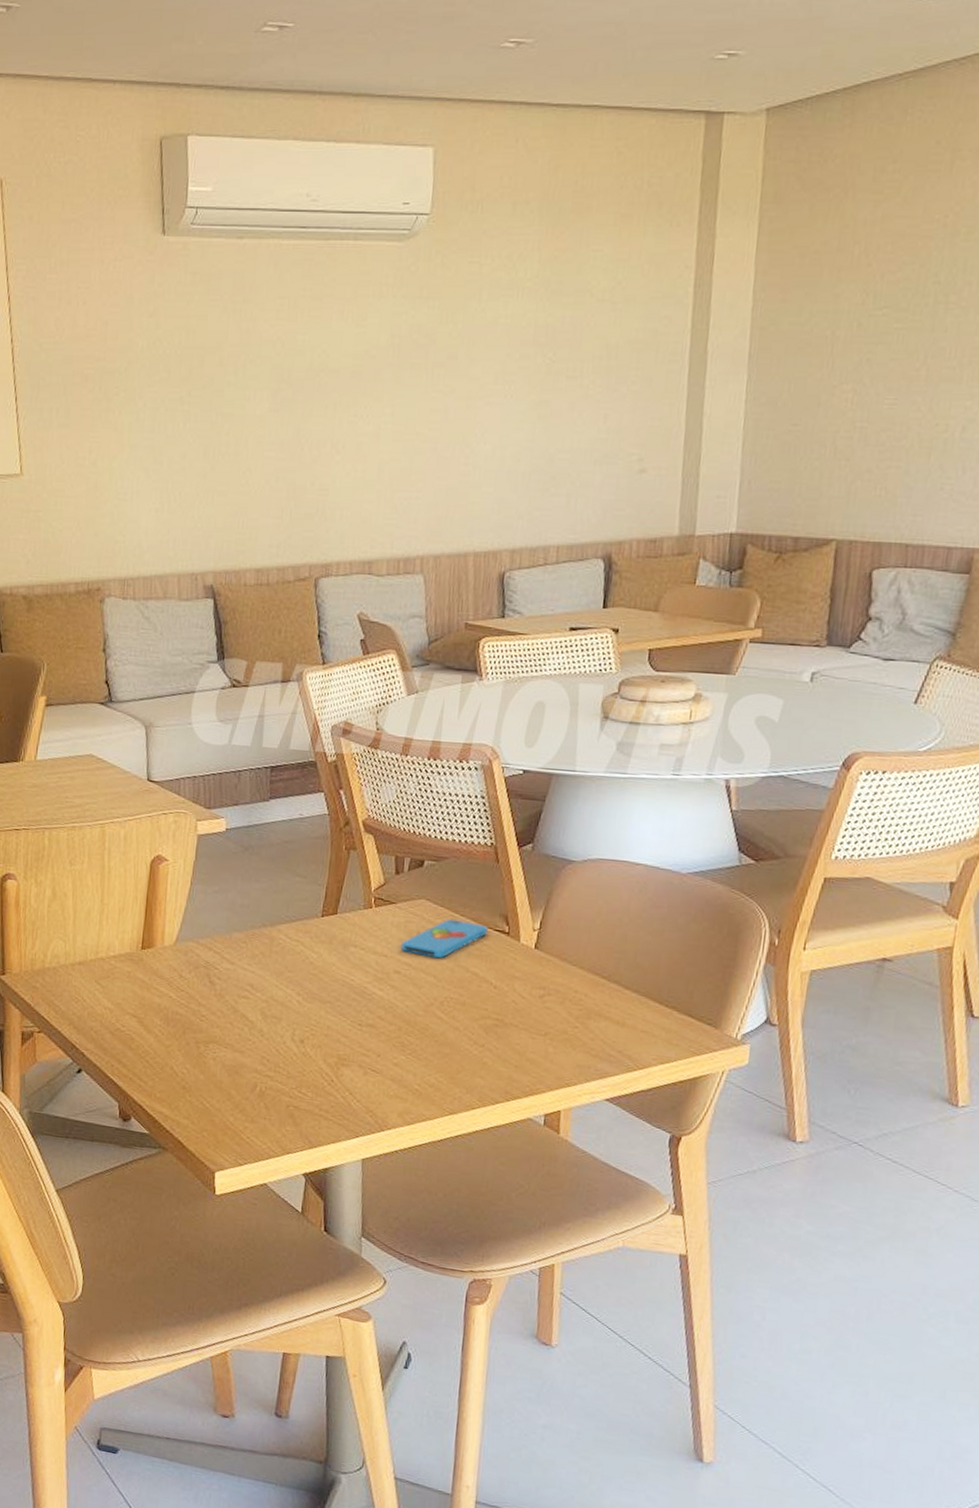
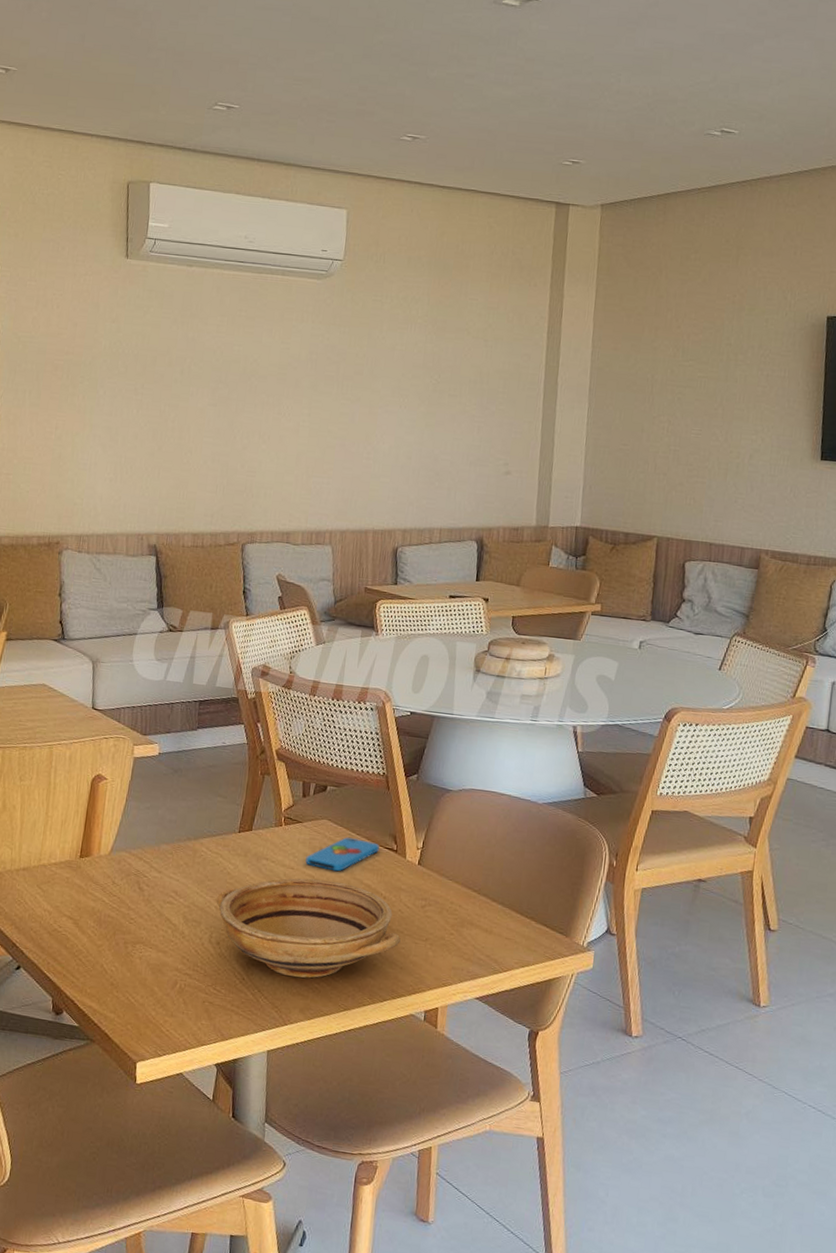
ceramic bowl: none [298,967,515,1079] -> present [216,878,401,978]

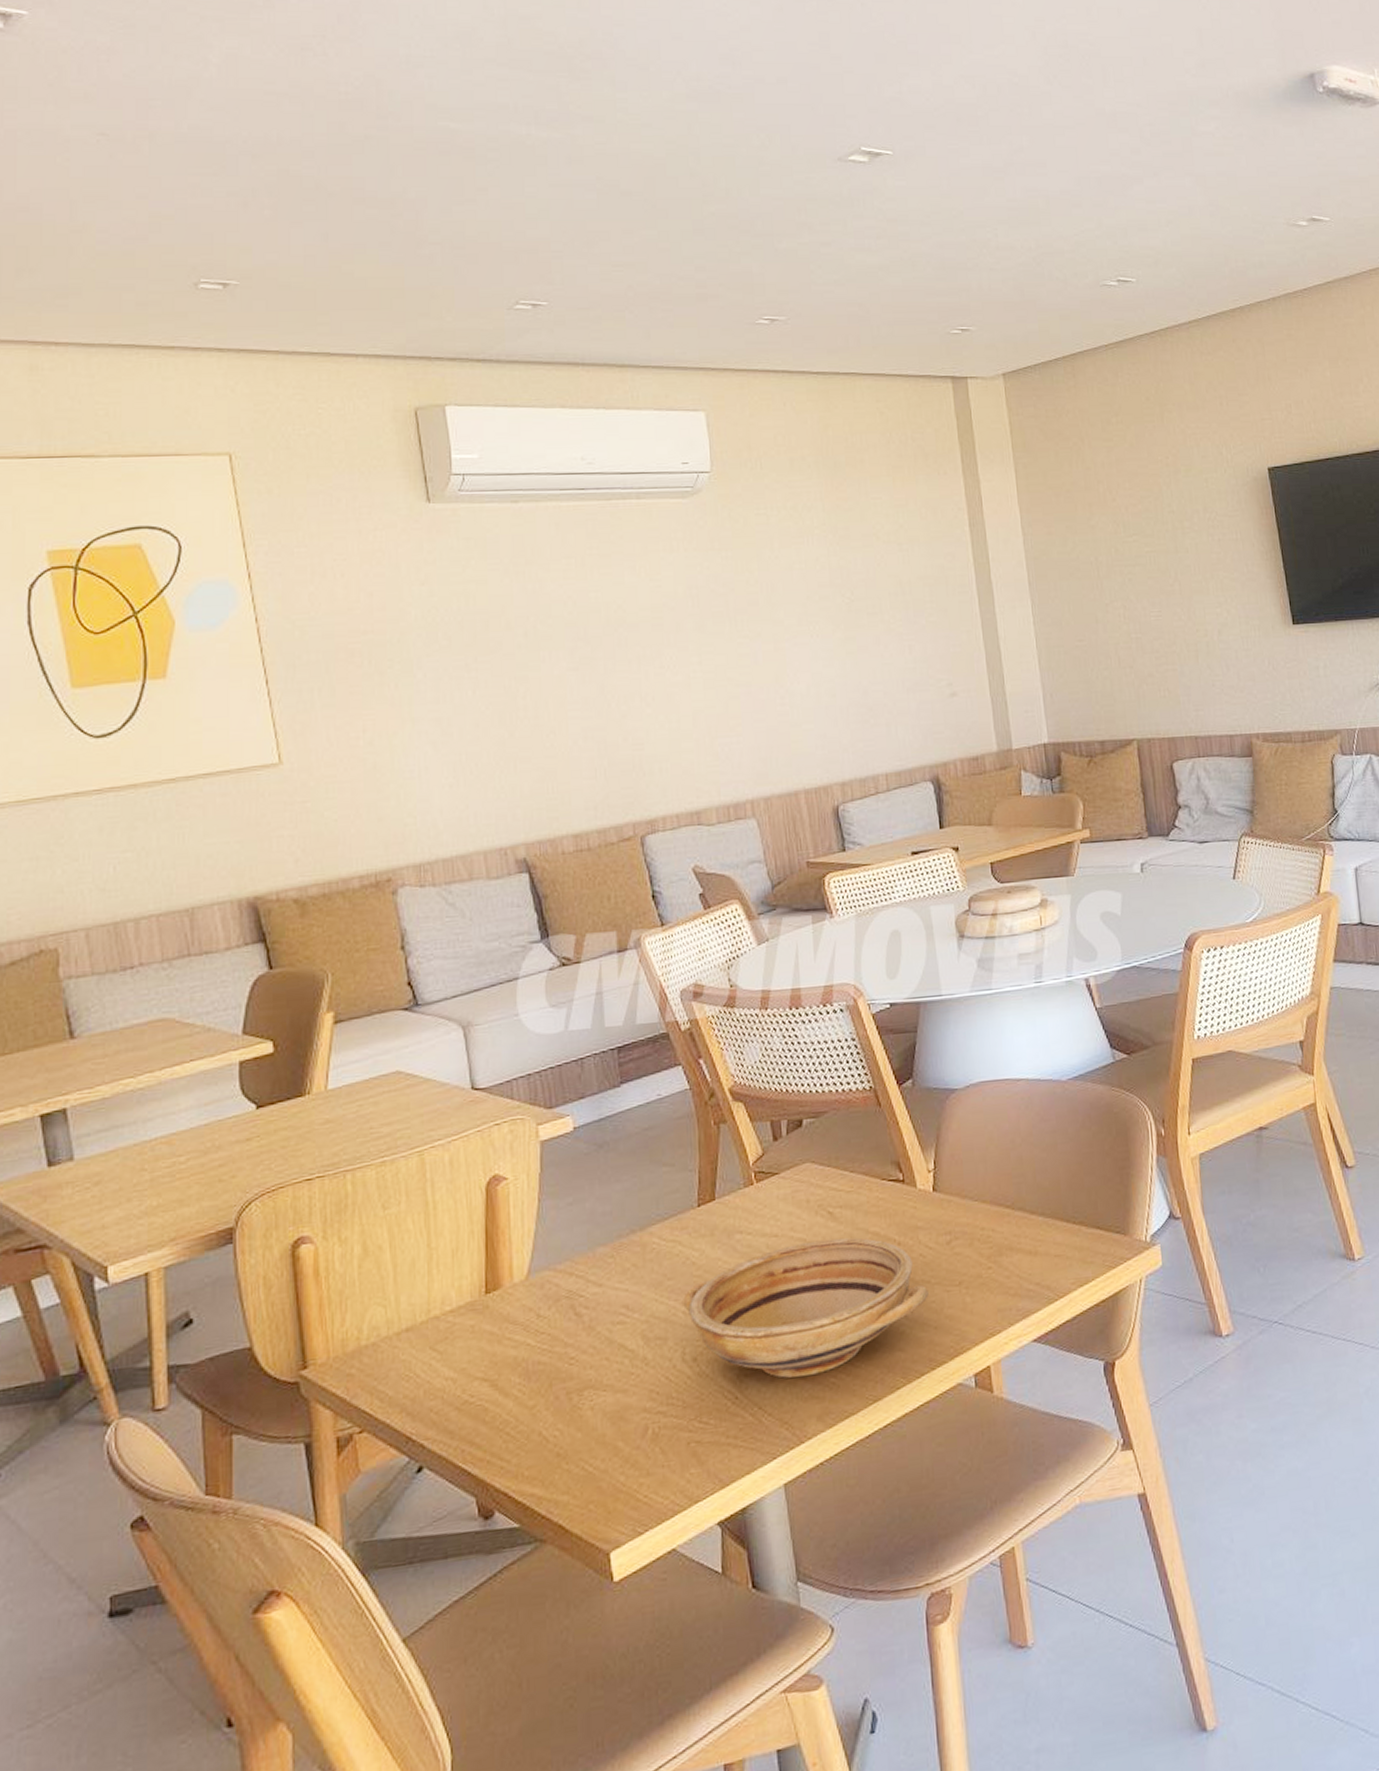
smartphone: present [305,837,379,872] -> none [791,1176,881,1227]

